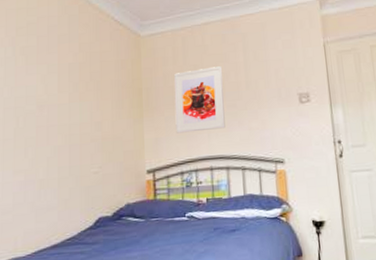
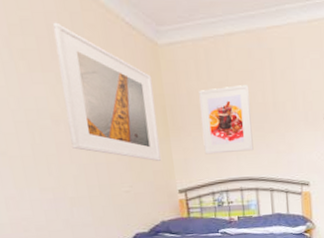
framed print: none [51,23,133,141] -> present [52,22,161,161]

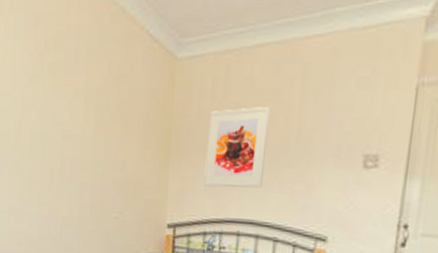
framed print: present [52,22,161,161] -> none [75,36,163,188]

